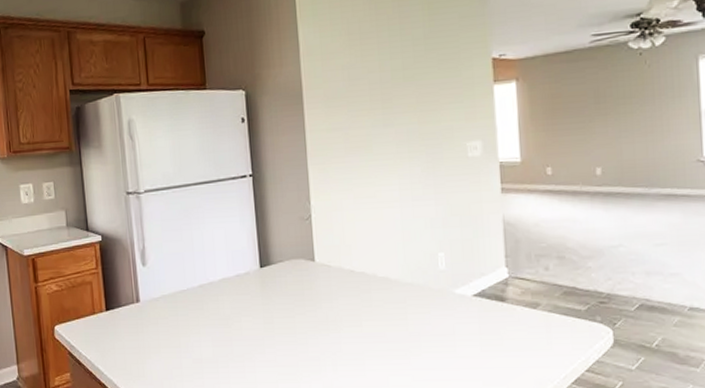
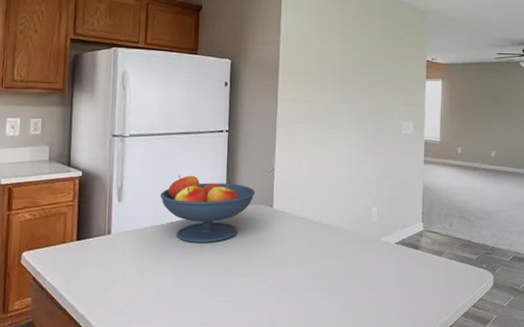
fruit bowl: none [185,230,292,307] -> present [160,175,255,243]

